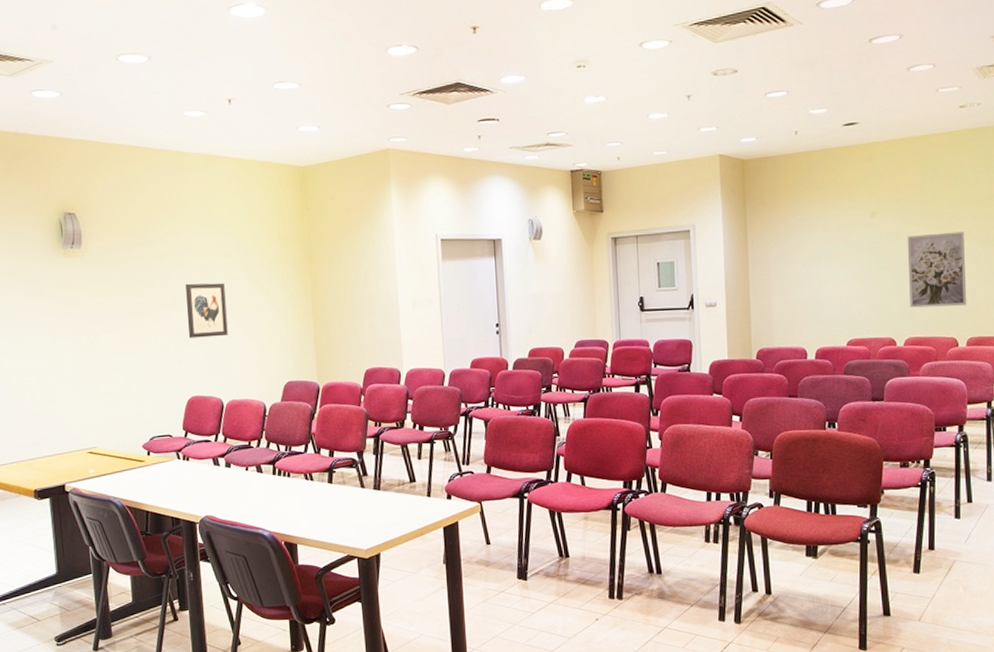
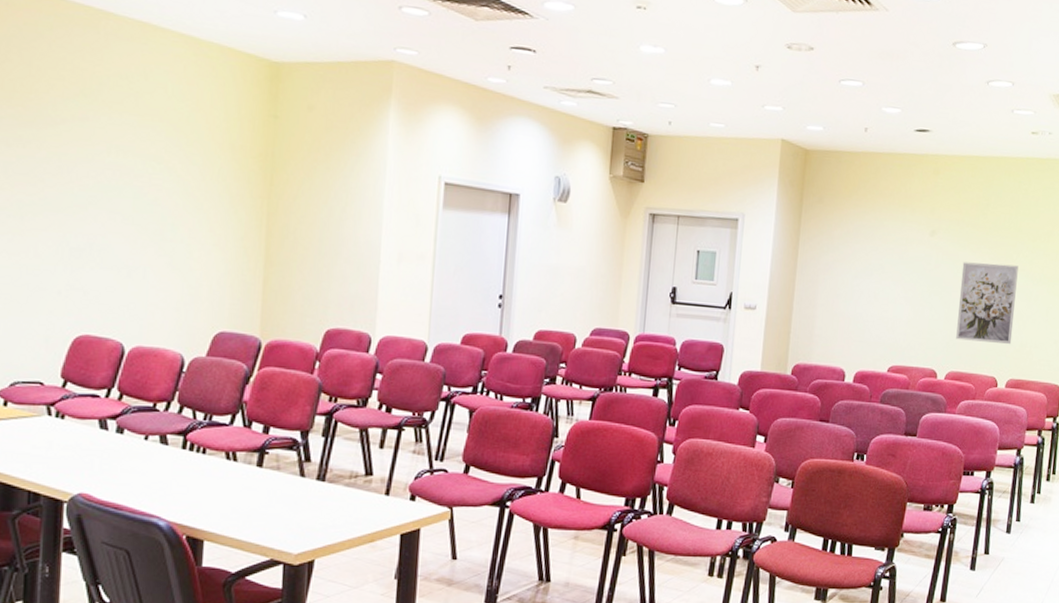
wall art: present [186,283,228,338] -> none [85,186,147,263]

